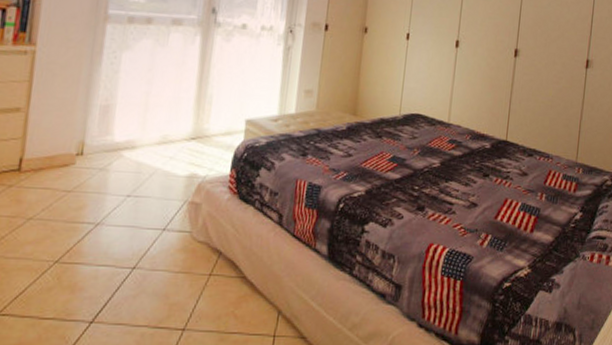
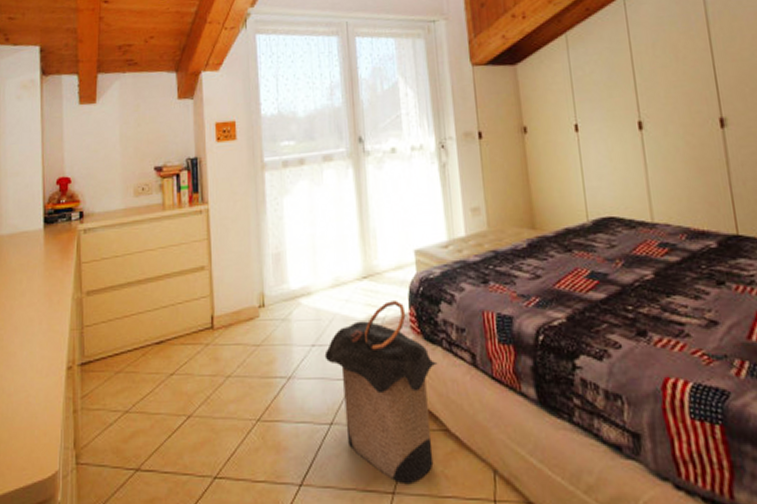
laundry hamper: none [138,162,248,323] -> present [324,301,438,485]

